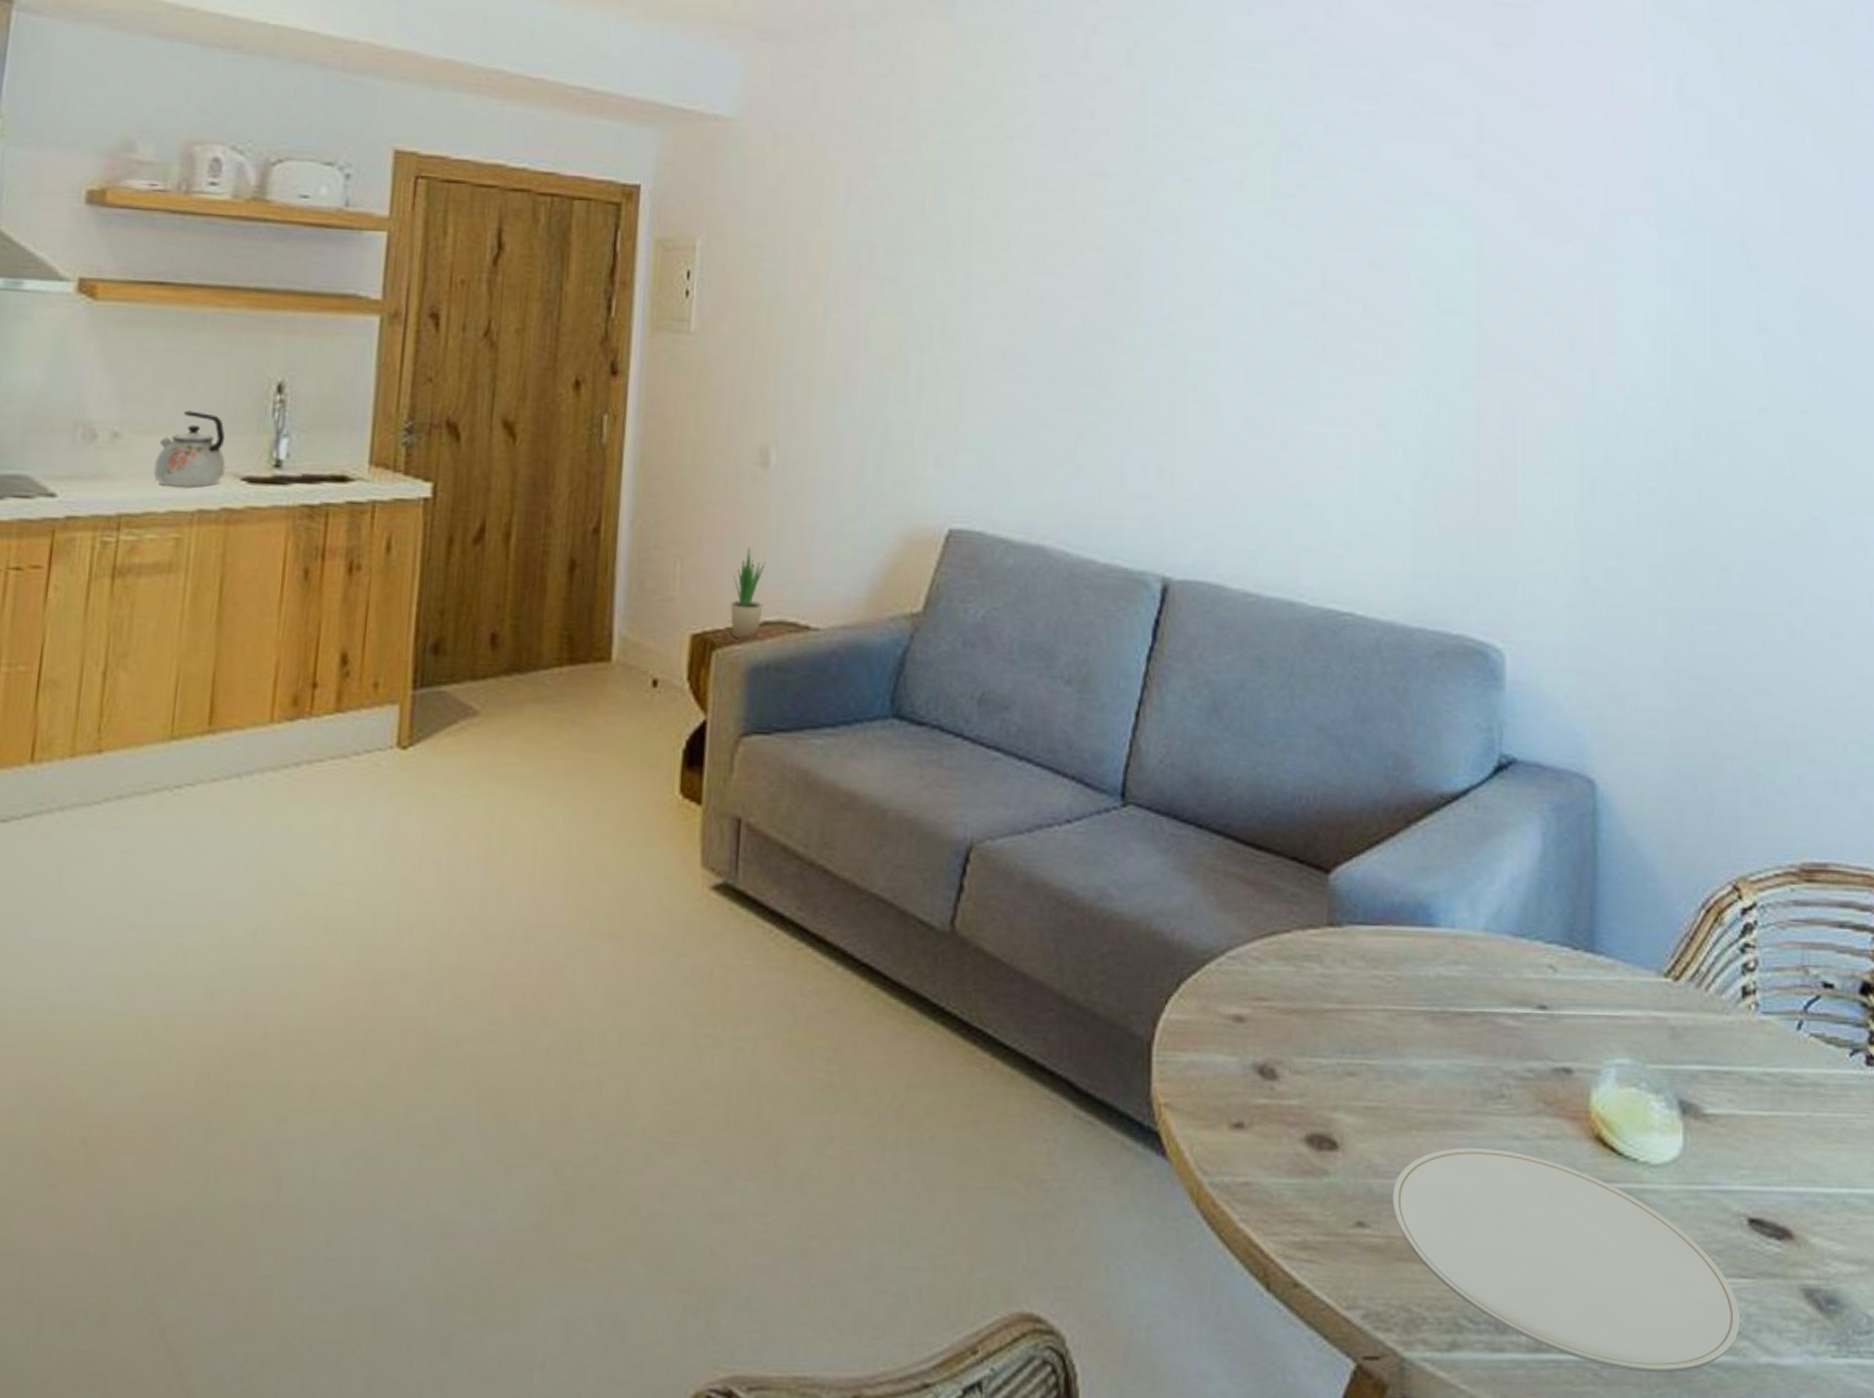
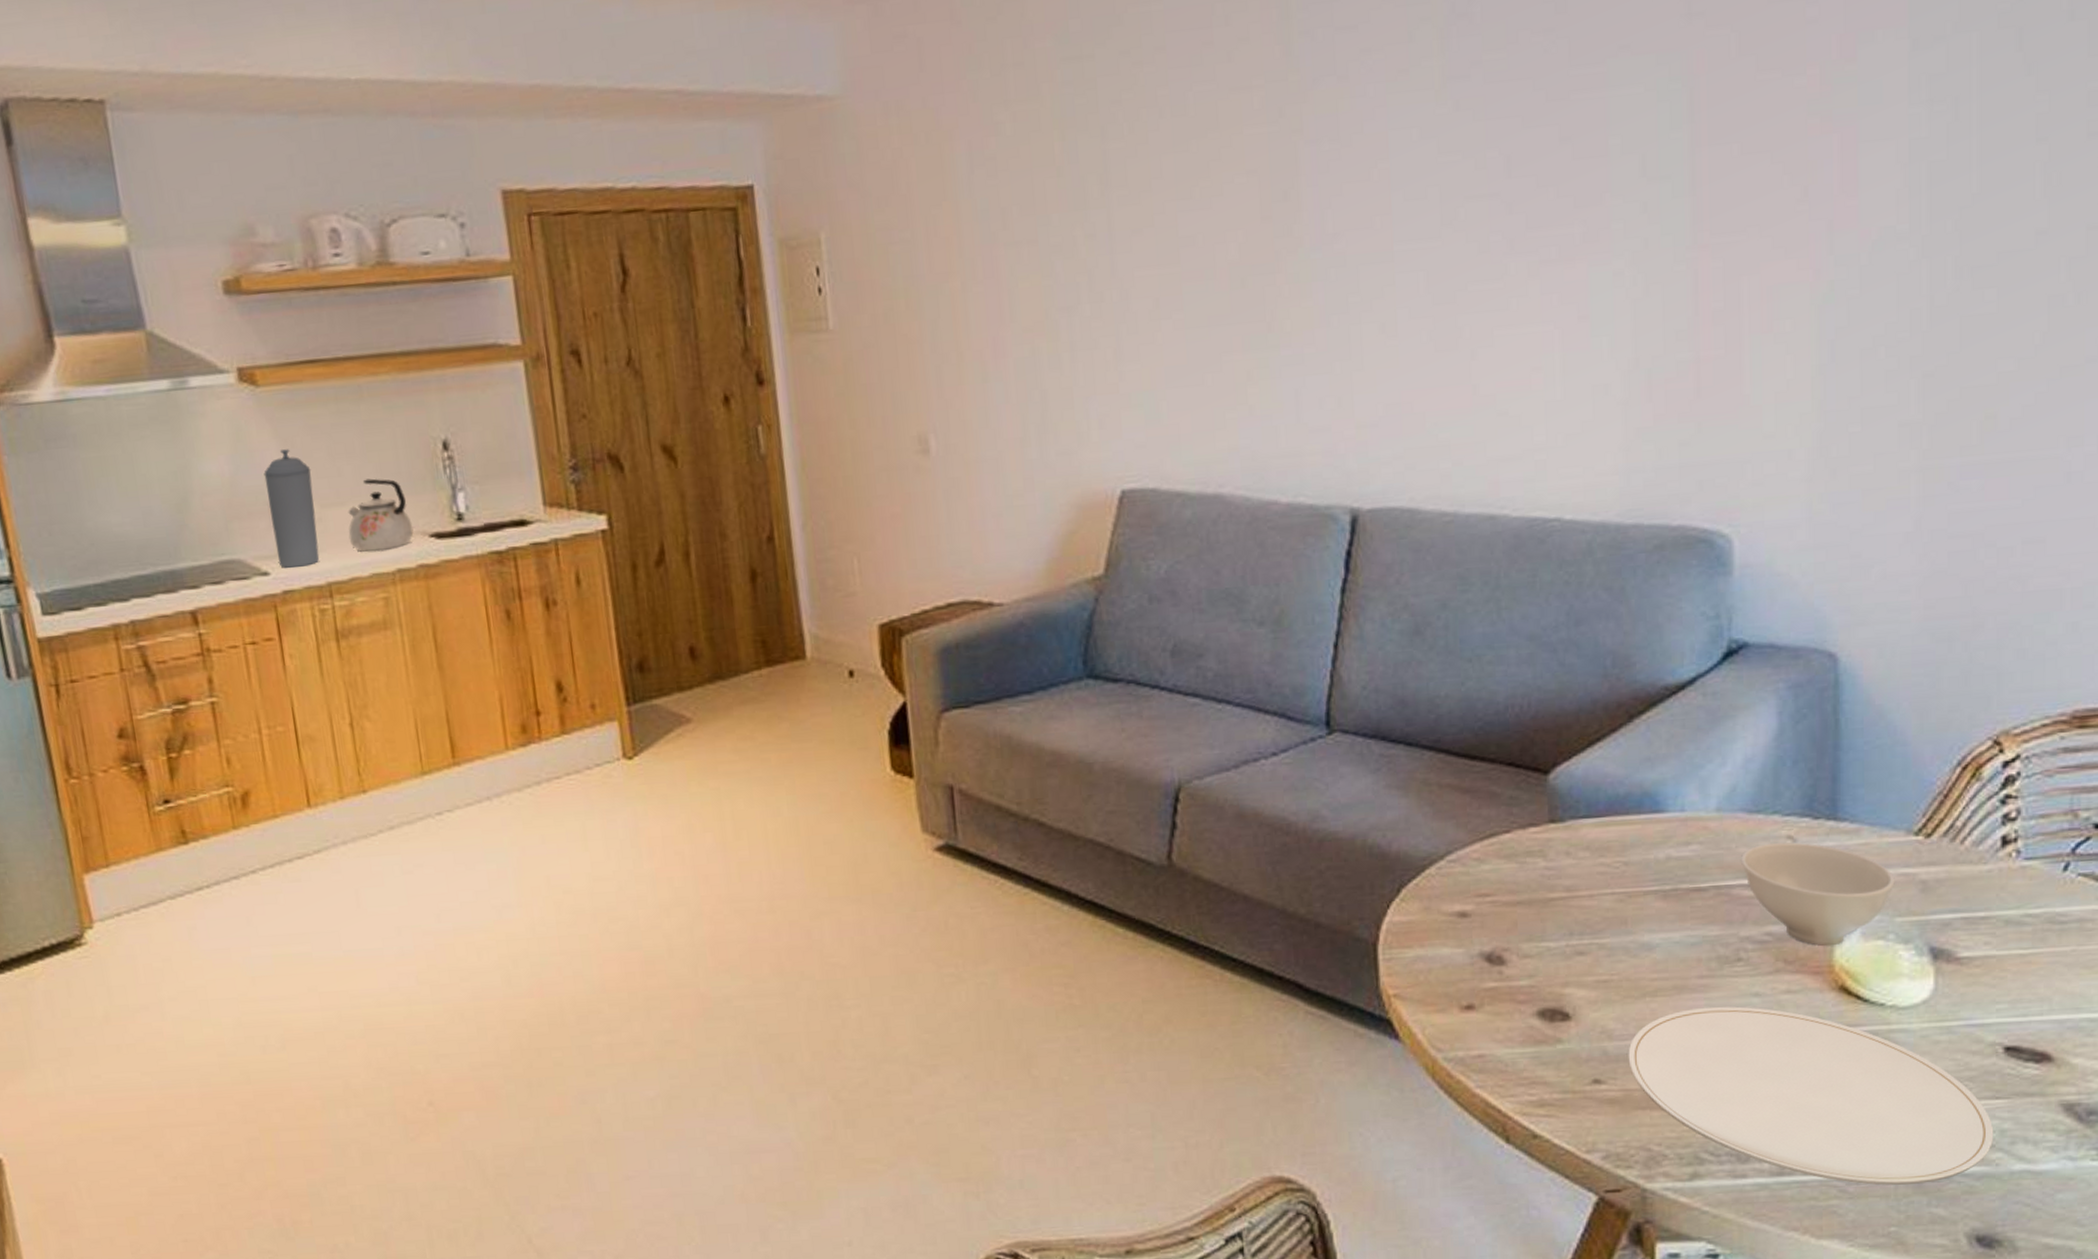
canister: none [69,367,131,493] -> present [264,449,320,568]
potted plant: present [729,547,766,640] -> none [910,534,945,624]
bowl: none [1505,971,1647,1090] -> present [1740,842,1895,947]

